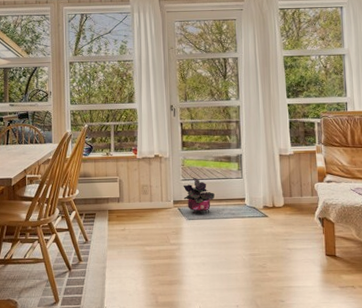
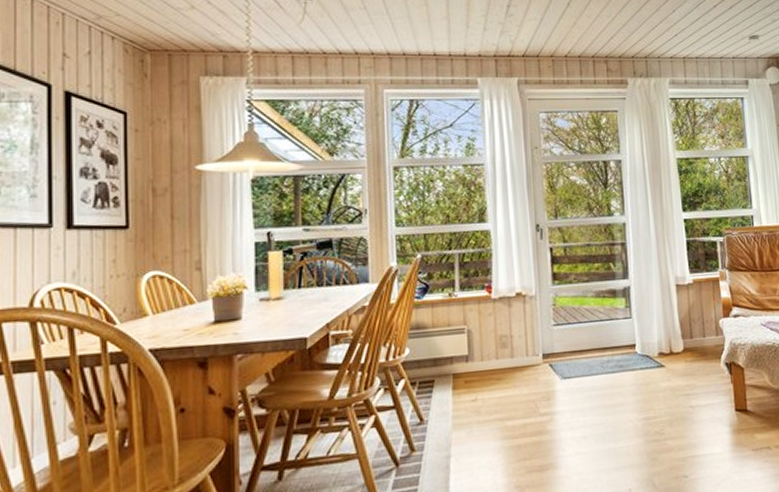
potted plant: present [183,177,215,214] -> none [555,320,597,370]

